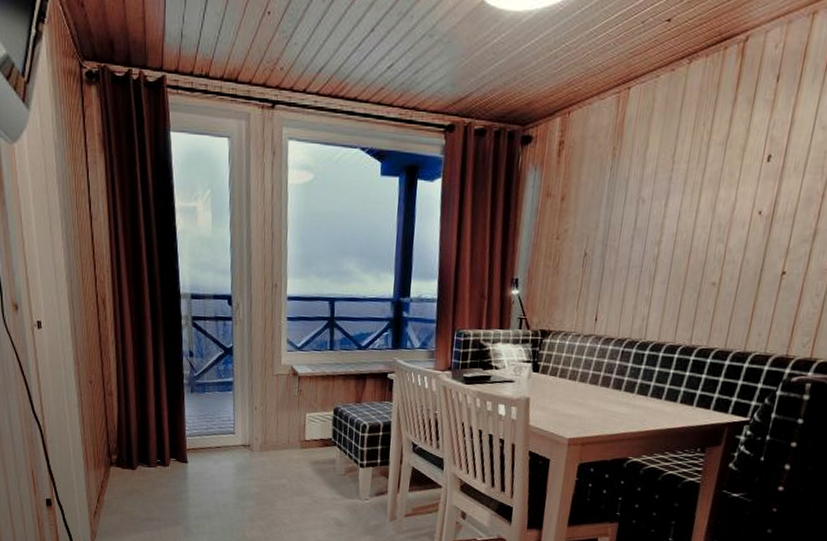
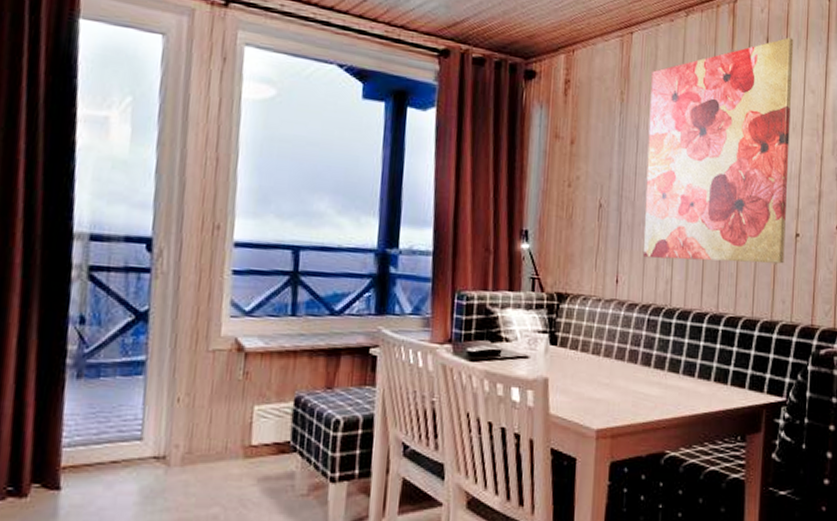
wall art: none [623,72,810,301] -> present [644,37,794,264]

